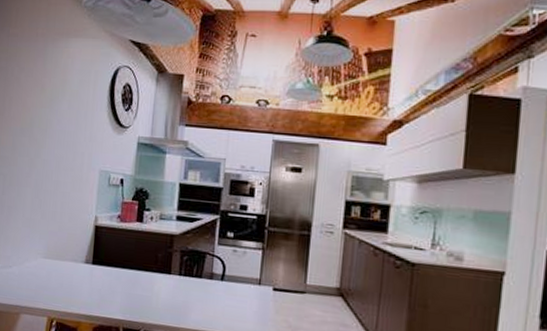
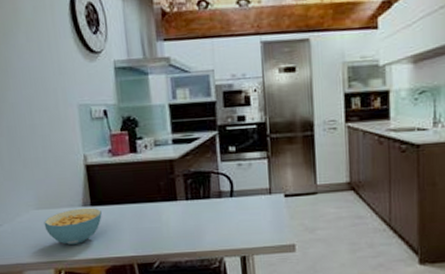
cereal bowl: none [47,264,100,299] -> present [44,207,102,246]

